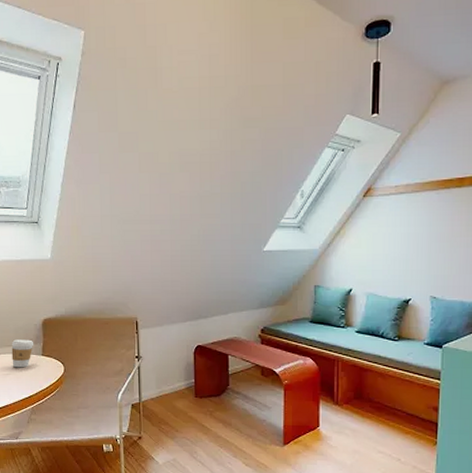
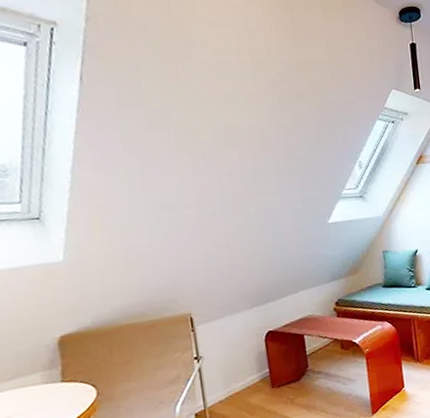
coffee cup: present [11,339,34,368] -> none [11,365,48,407]

